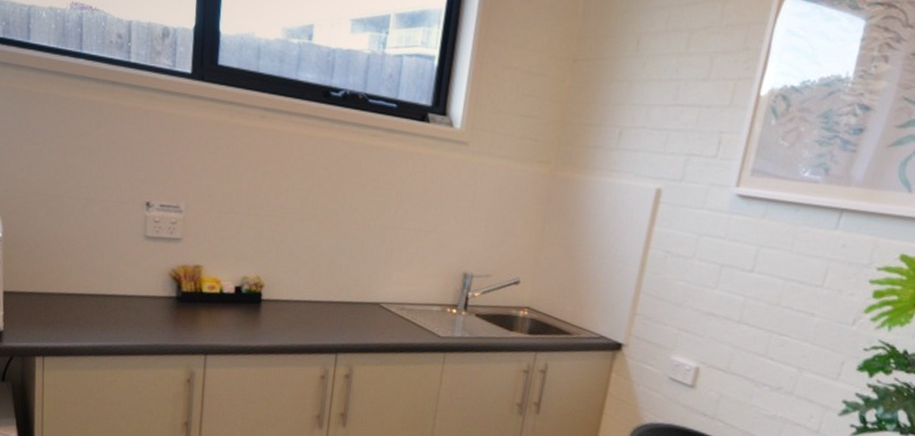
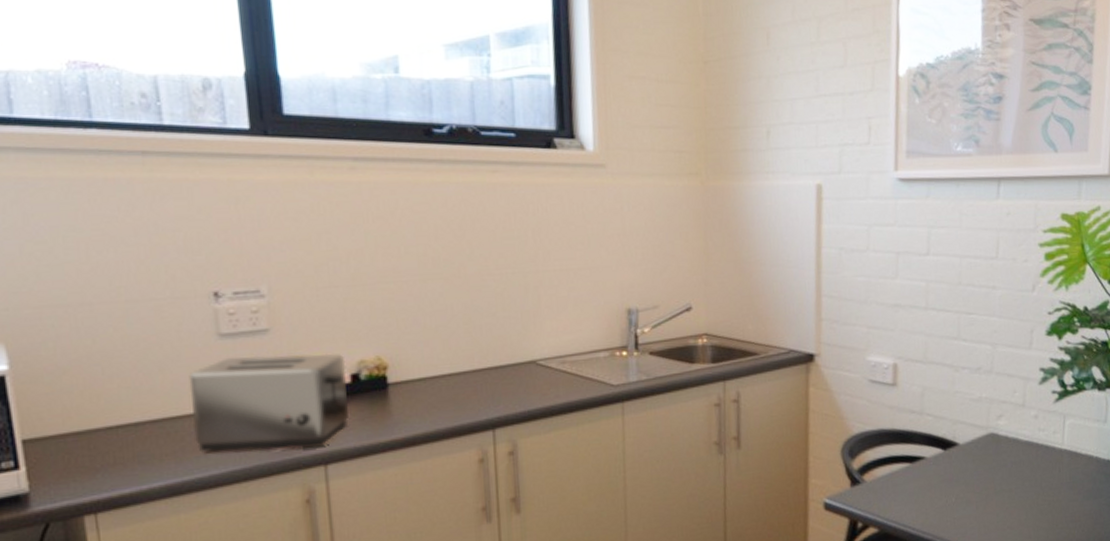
toaster: none [117,255,233,340] -> present [188,353,348,453]

